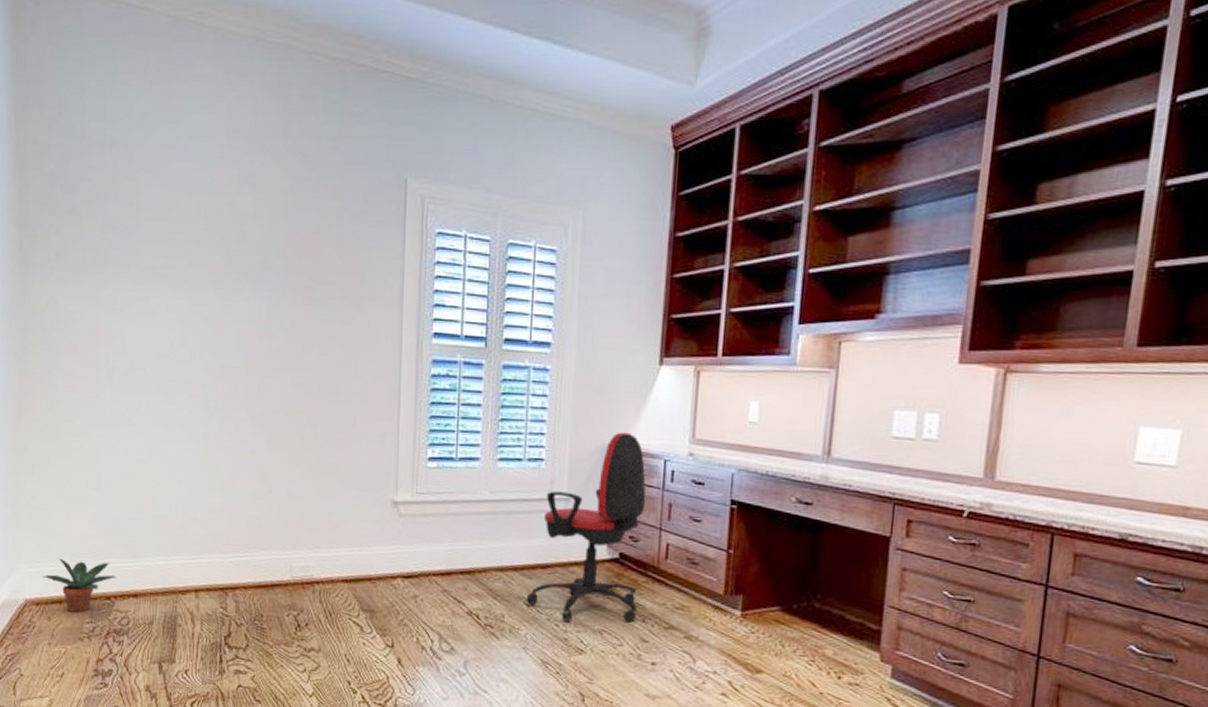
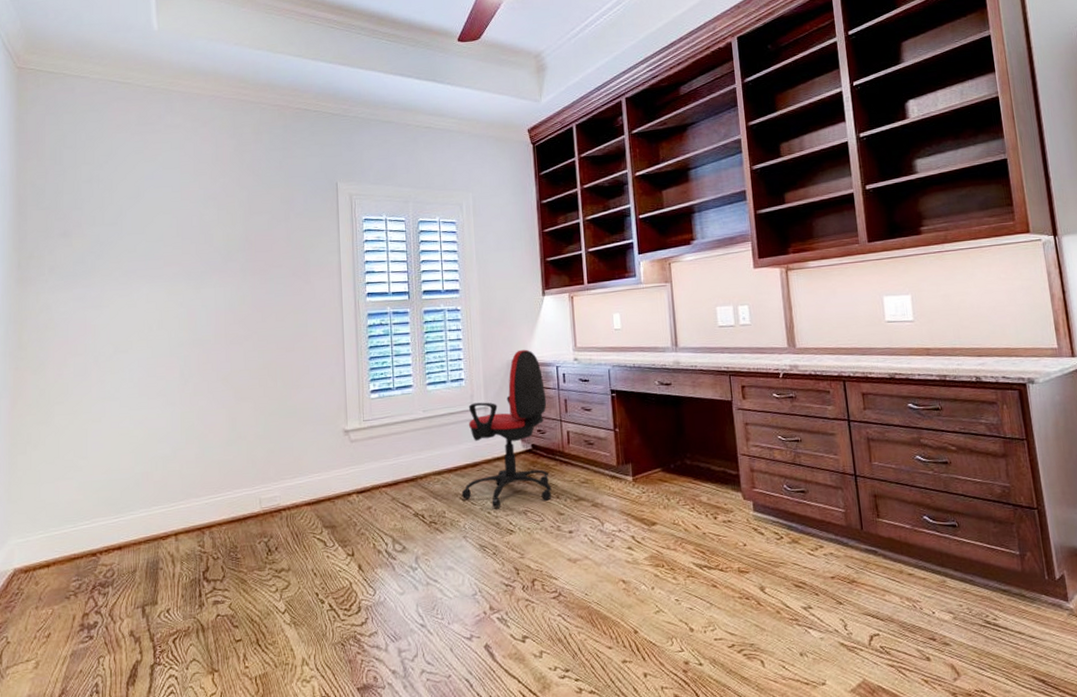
potted plant: present [42,559,117,613] -> none [31,522,102,573]

